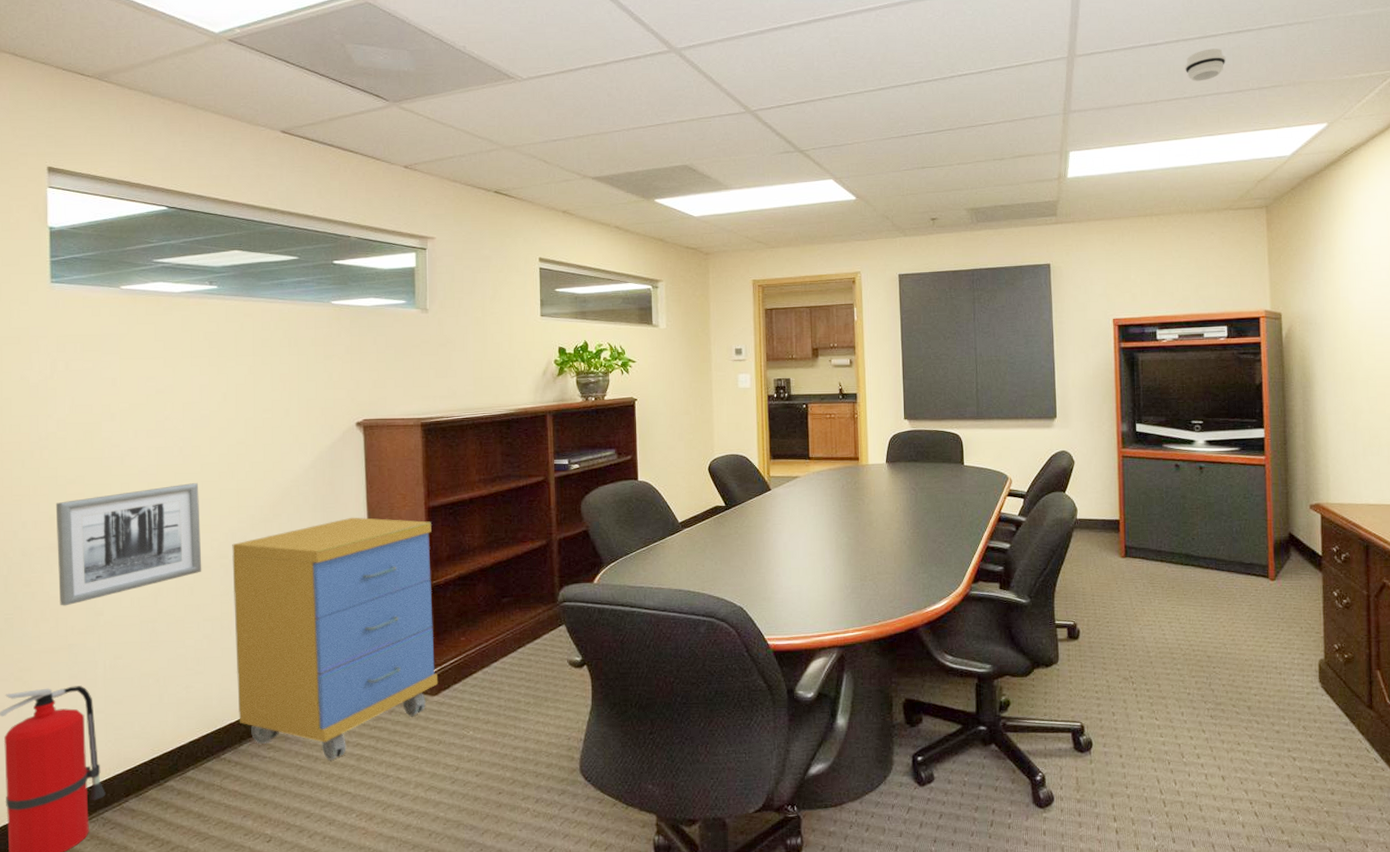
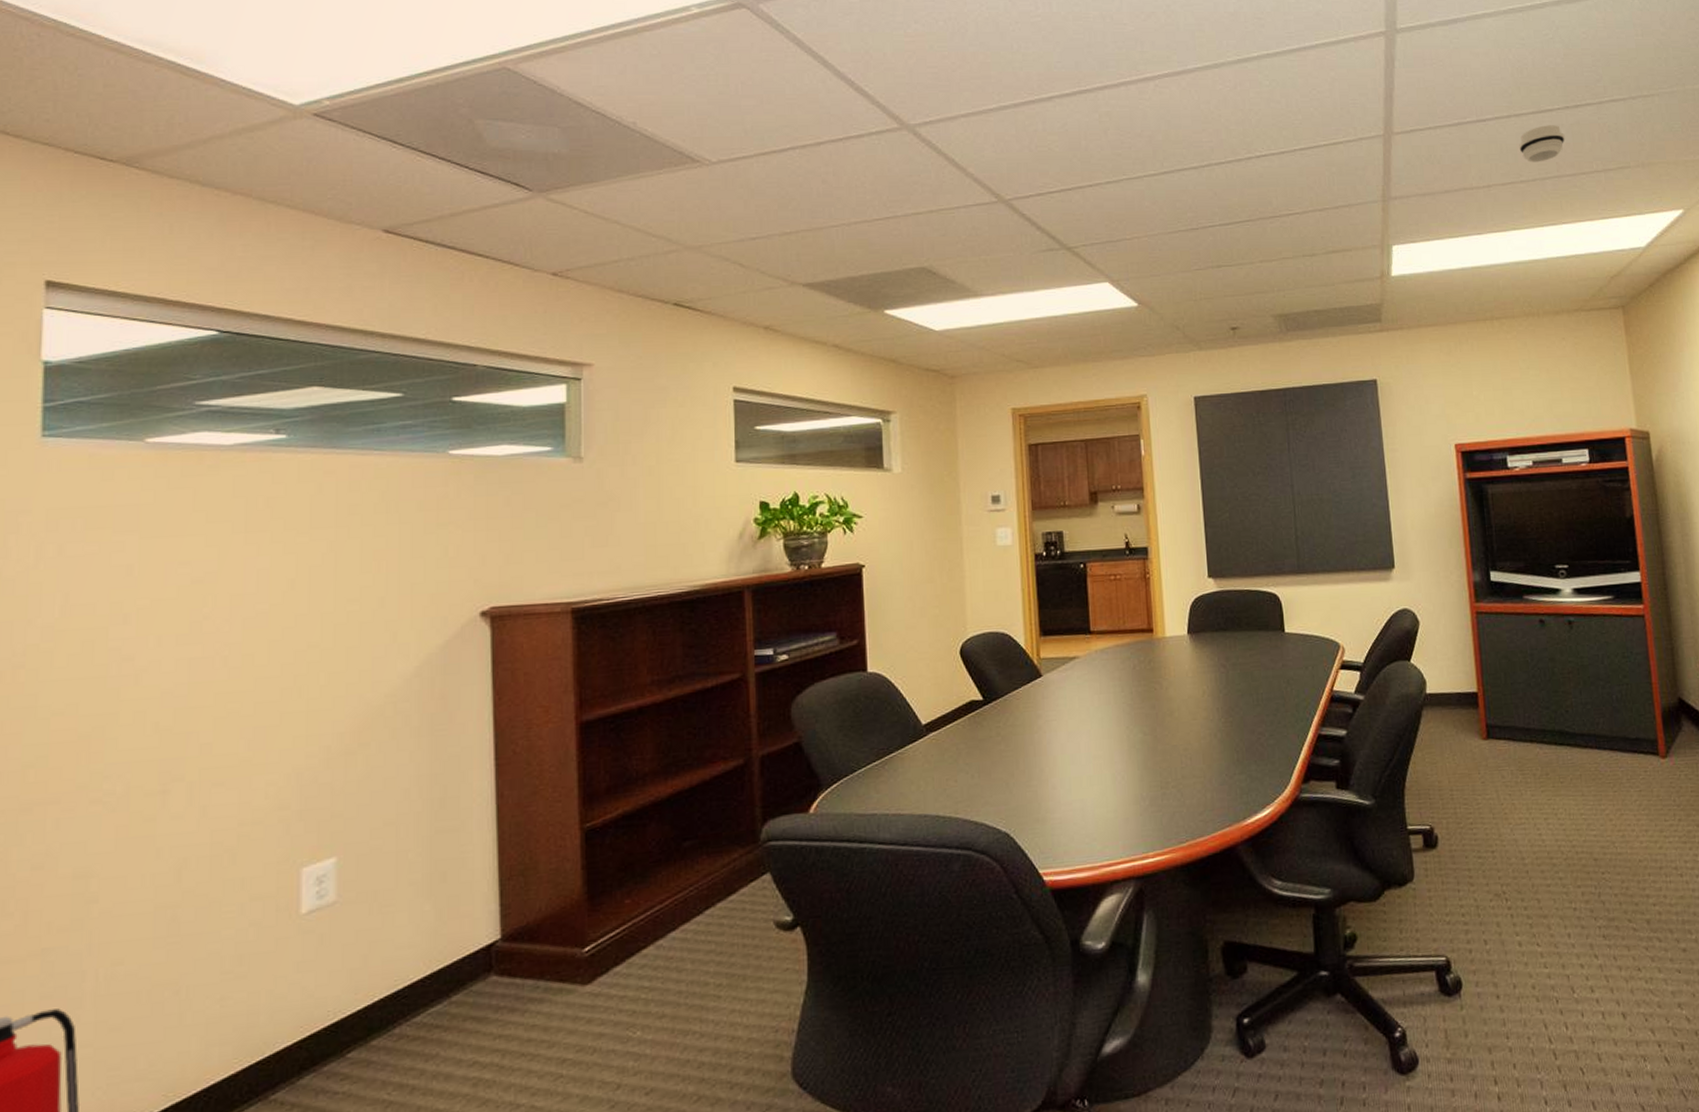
wall art: present [55,483,202,606] -> none [31,705,251,894]
storage cabinet: present [232,517,439,760] -> none [296,741,593,1089]

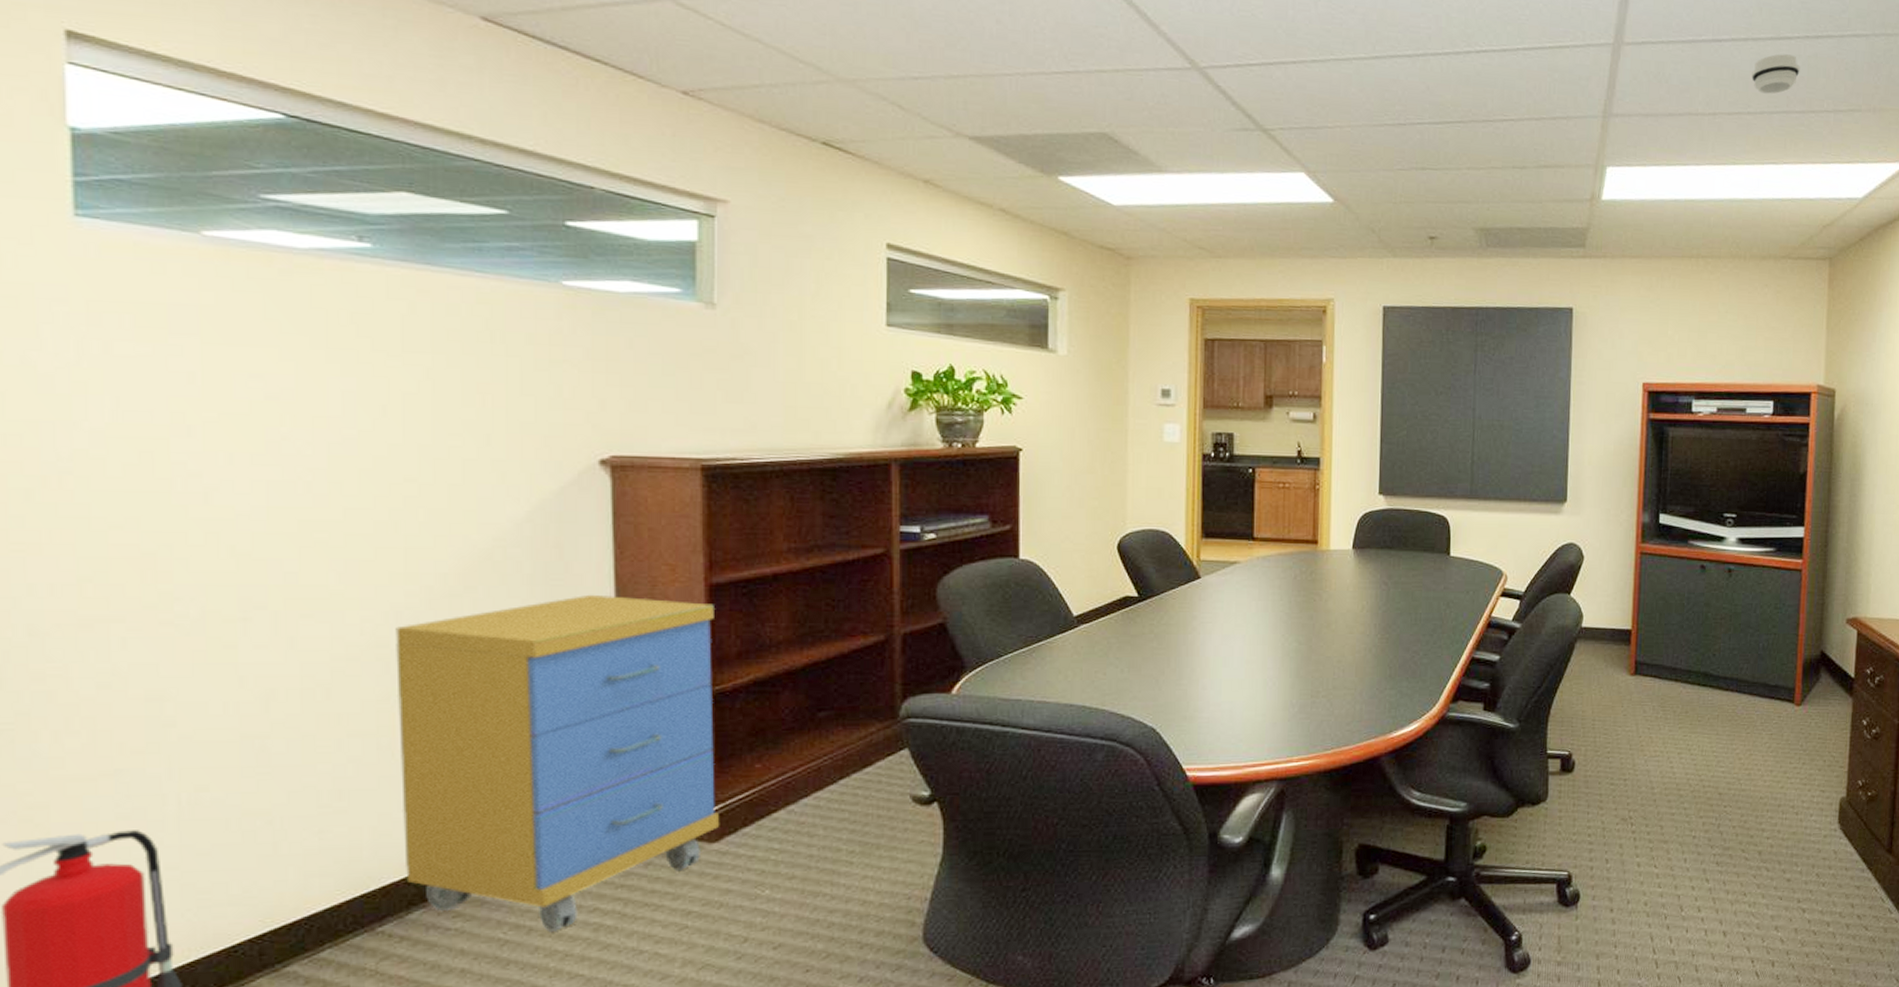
storage cabinet: none [296,741,593,1089] -> present [396,594,720,931]

